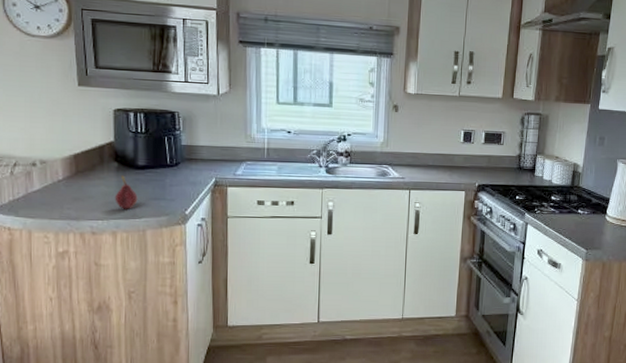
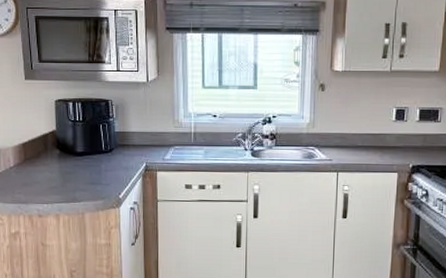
fruit: present [115,175,138,209] -> none [57,162,77,194]

